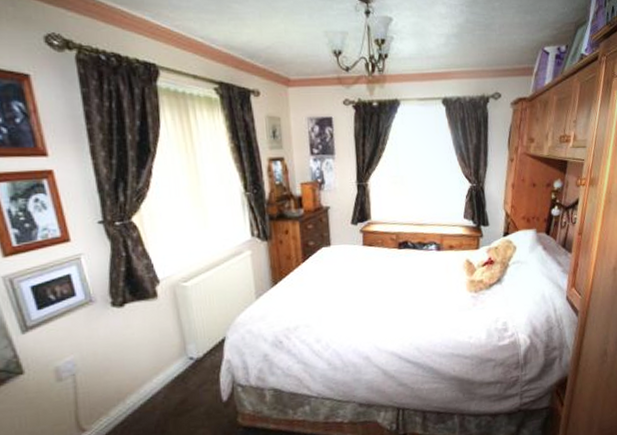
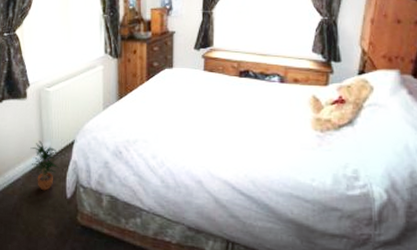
potted plant: none [170,344,209,399] -> present [30,141,59,191]

